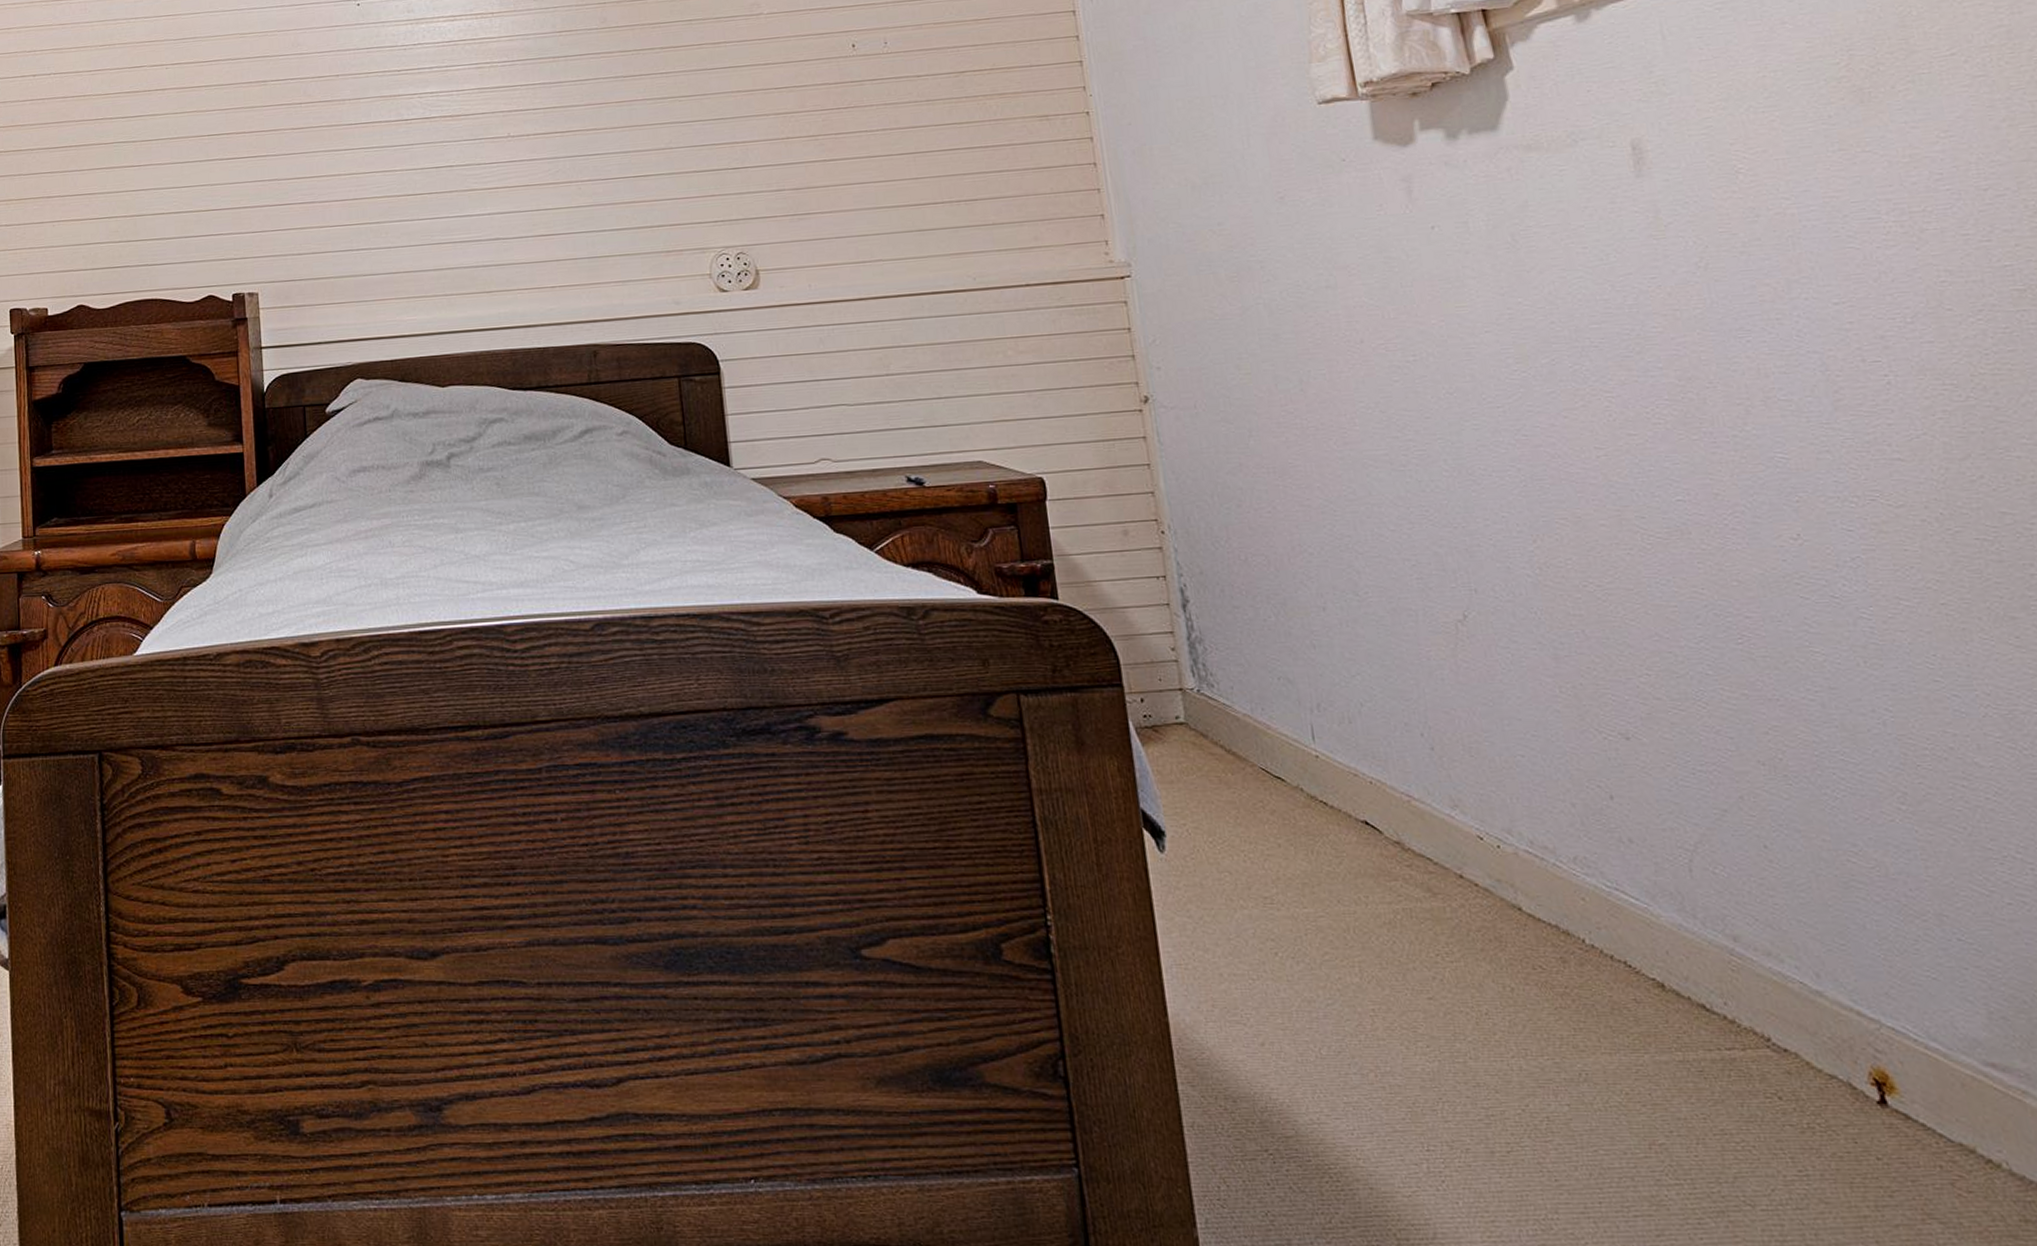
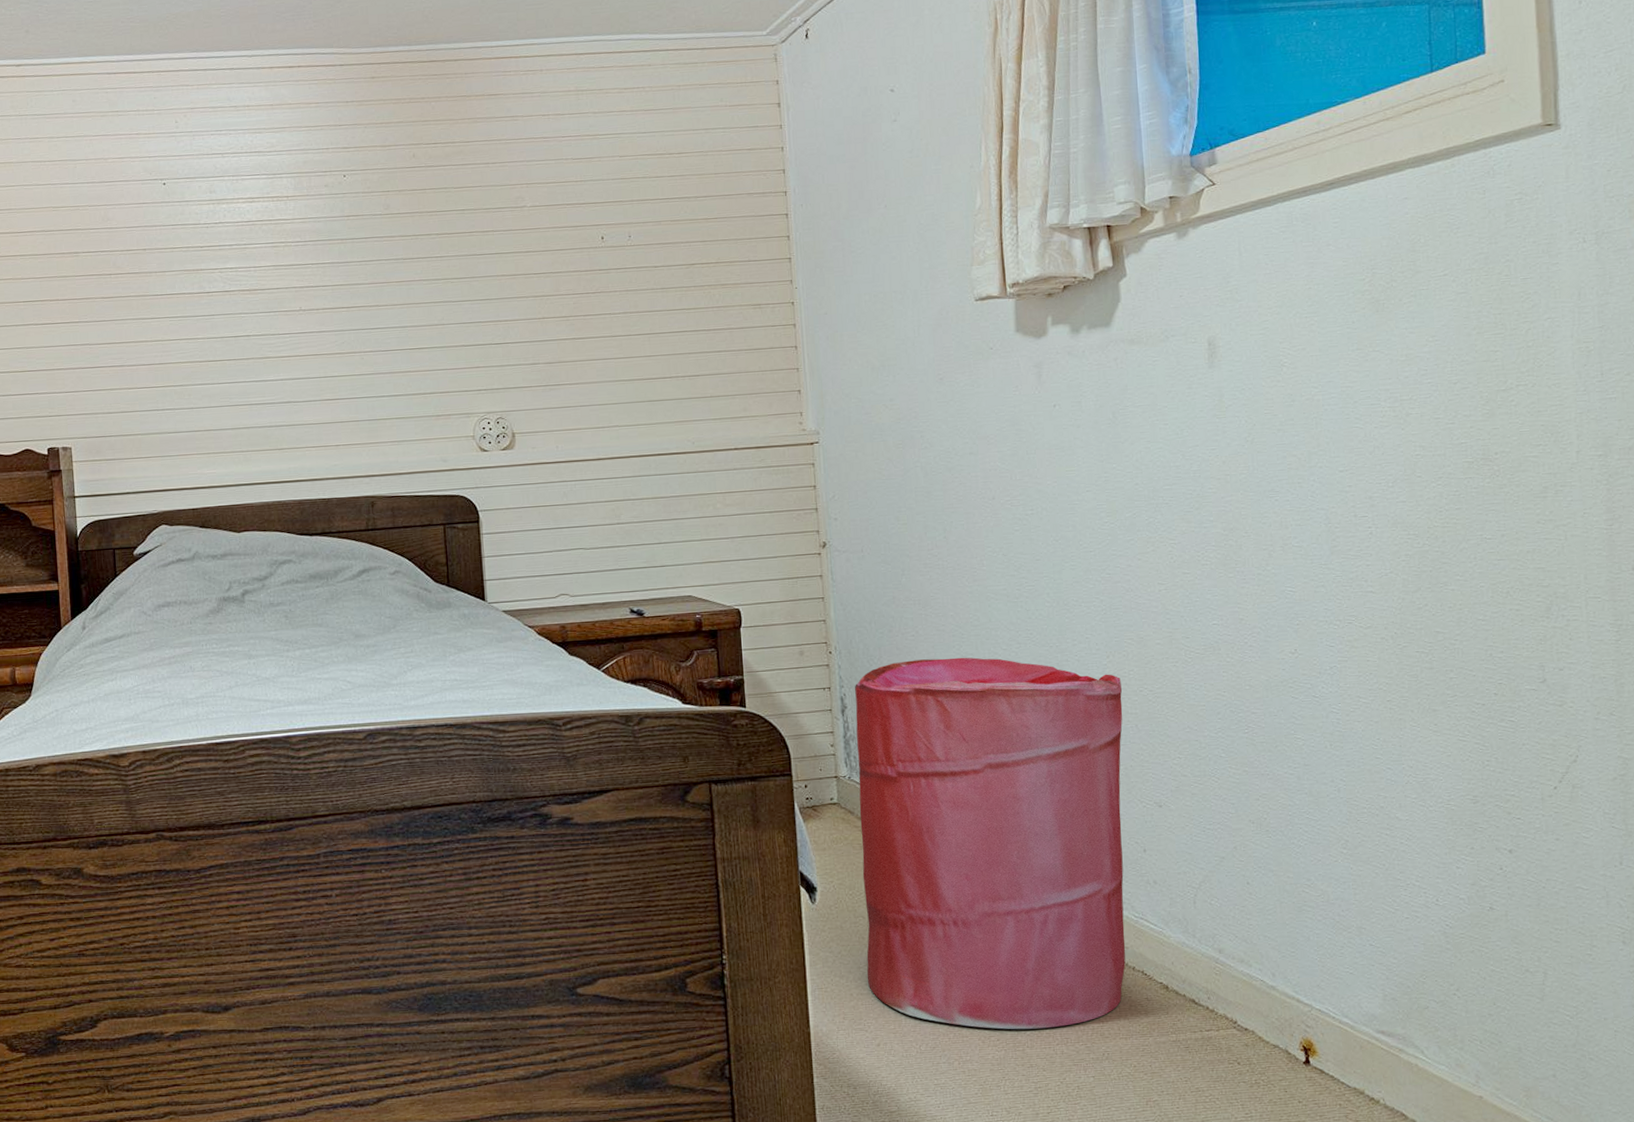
laundry hamper: none [1197,539,1600,1034] -> present [855,657,1126,1030]

